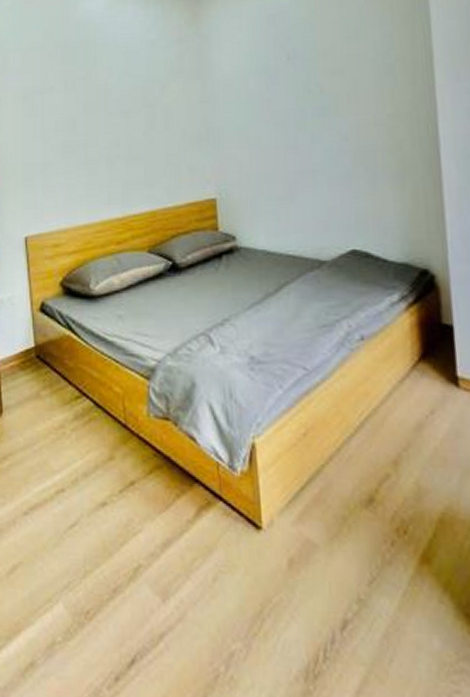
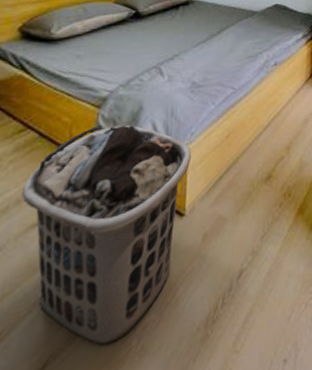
clothes hamper: none [87,401,262,661] -> present [22,125,192,346]

